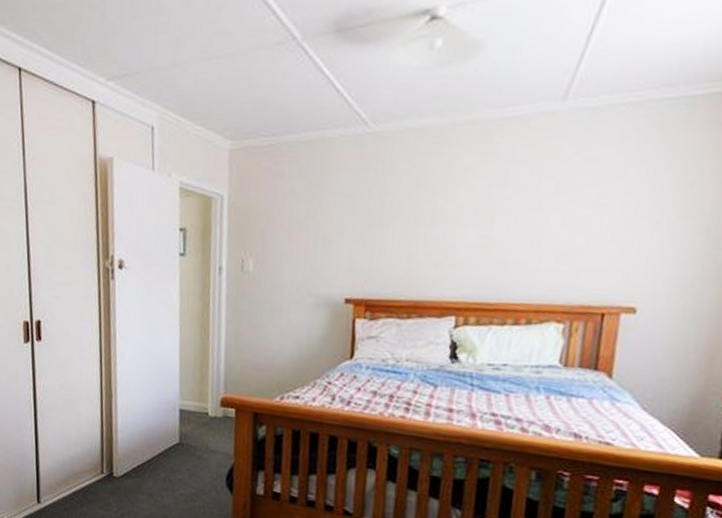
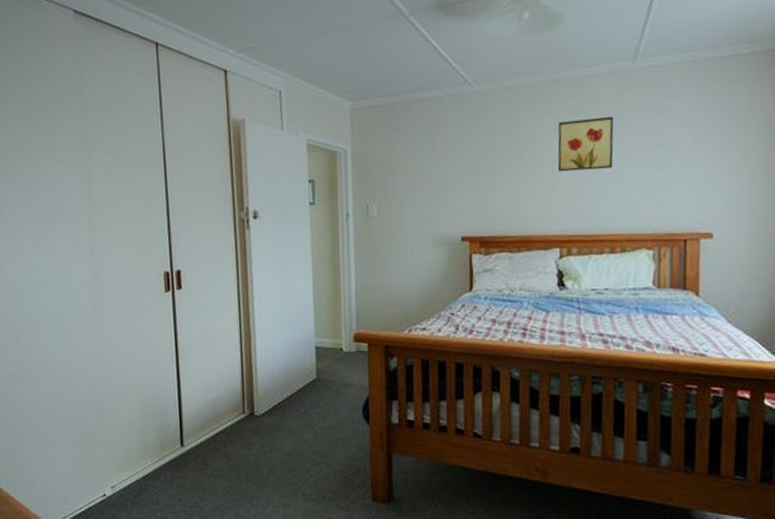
wall art: none [461,167,532,230] -> present [557,116,614,172]

